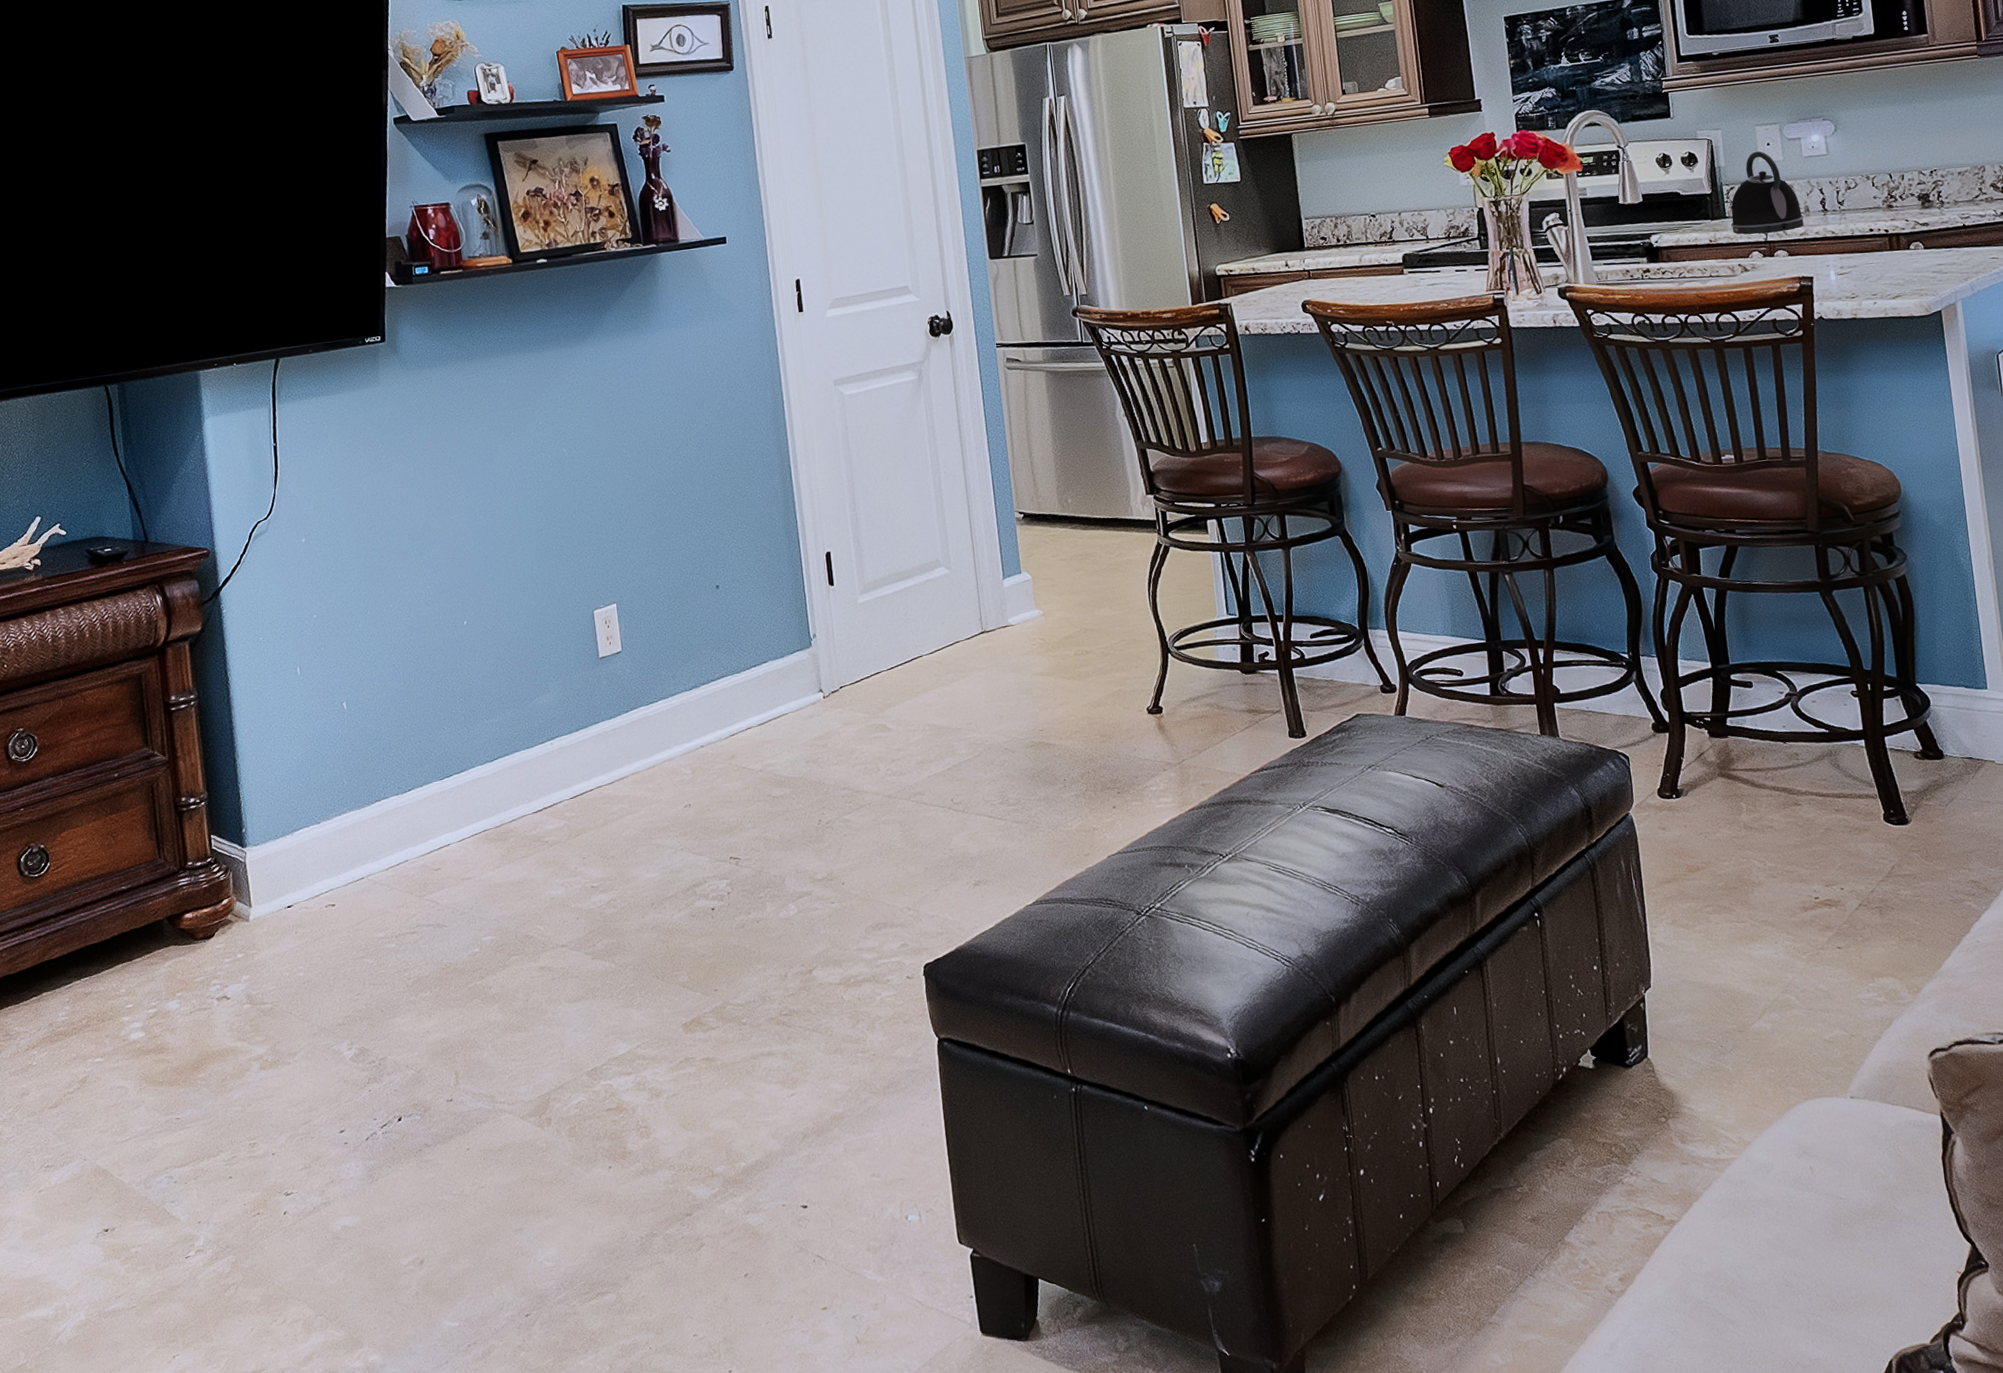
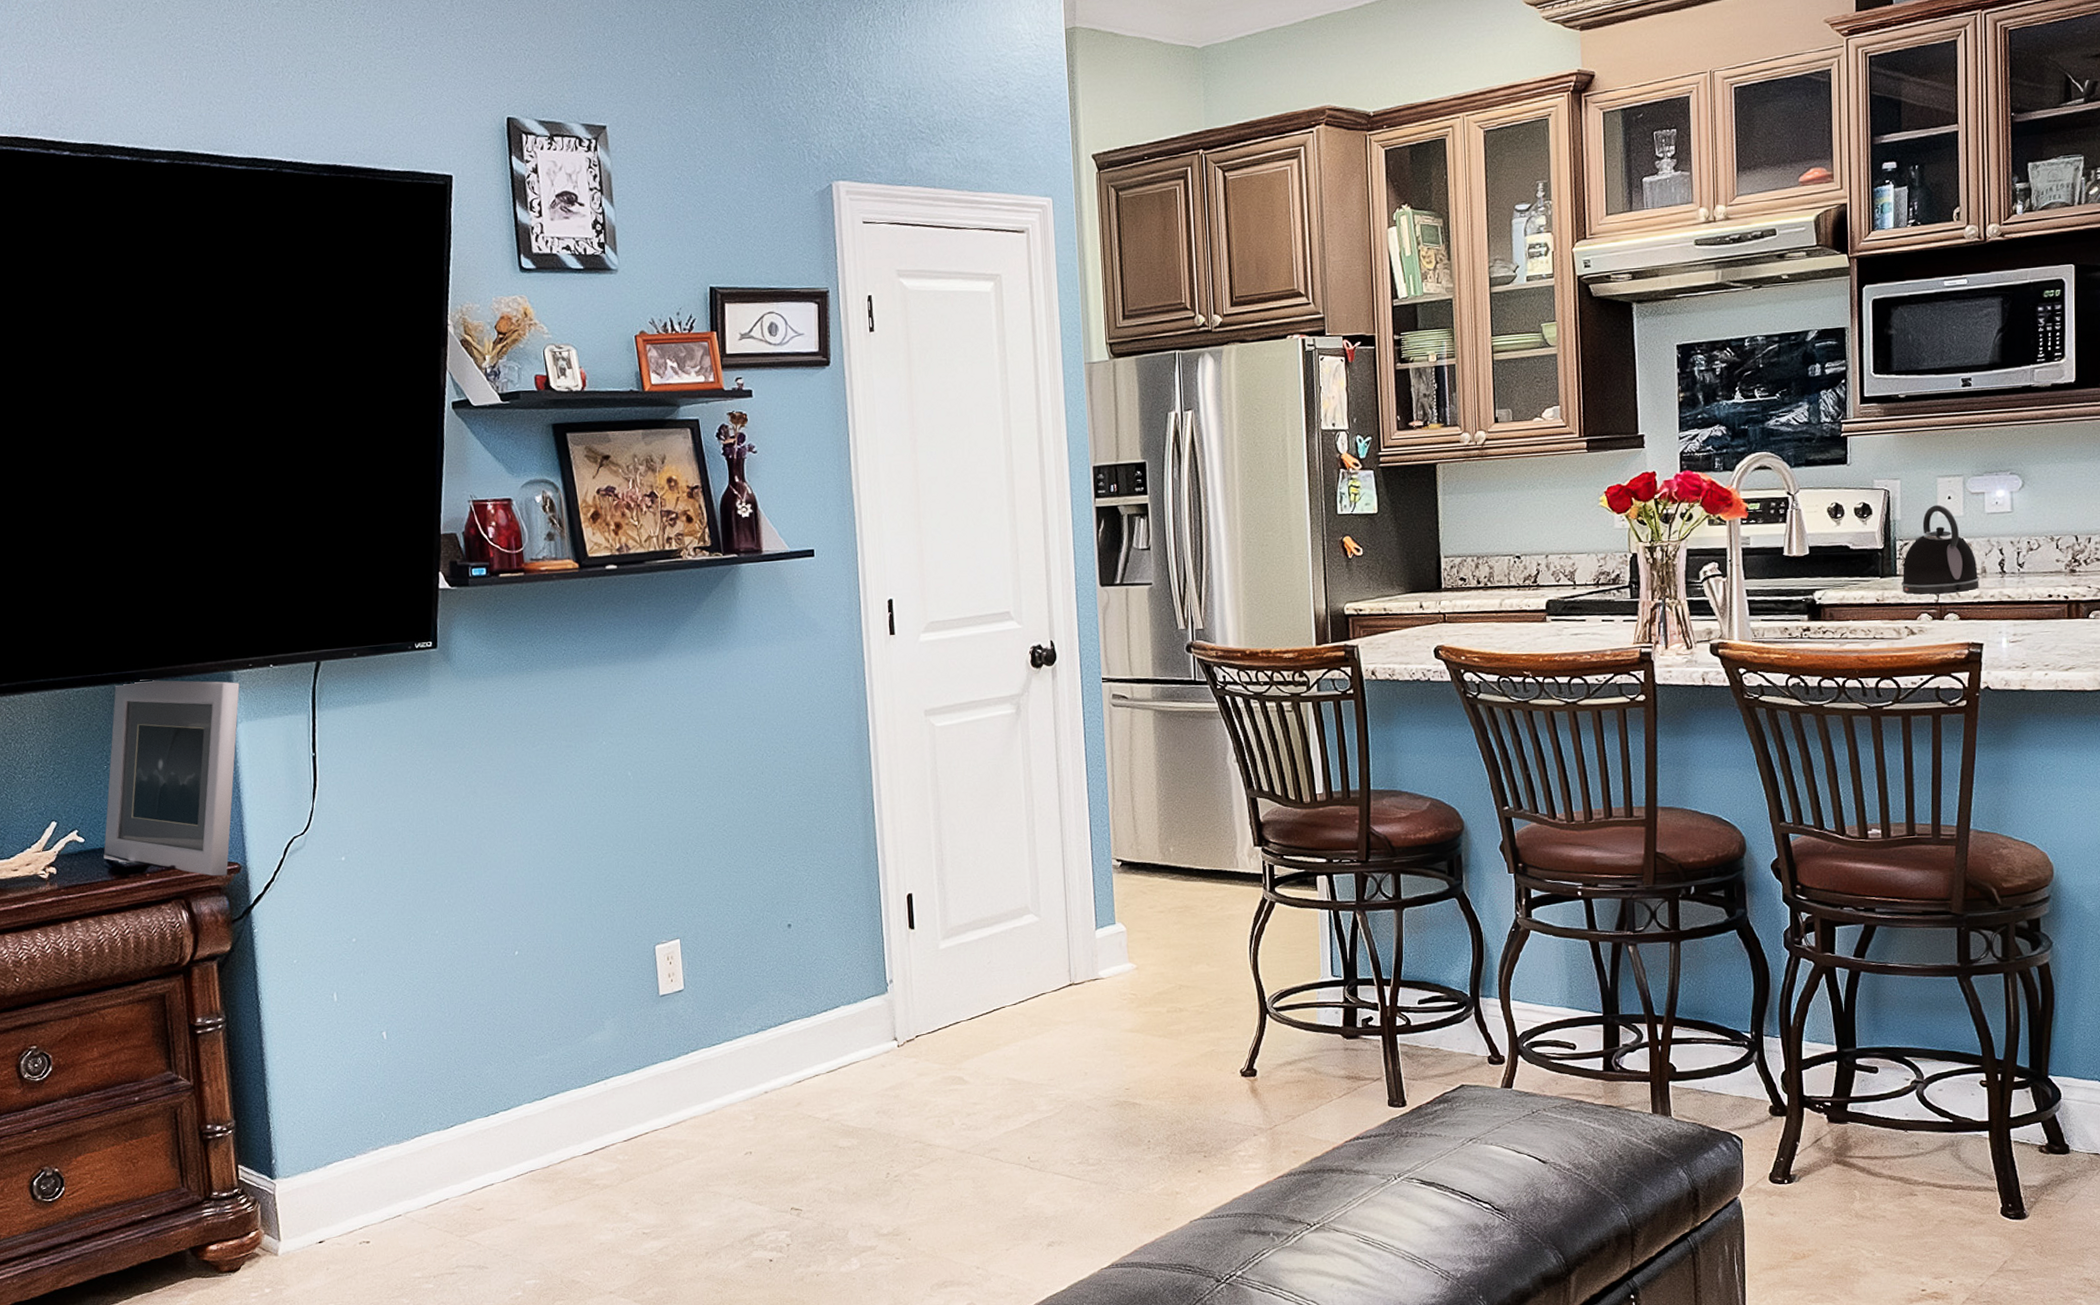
picture frame: none [83,380,206,562] -> present [103,679,240,876]

